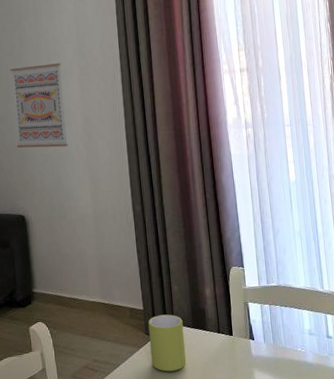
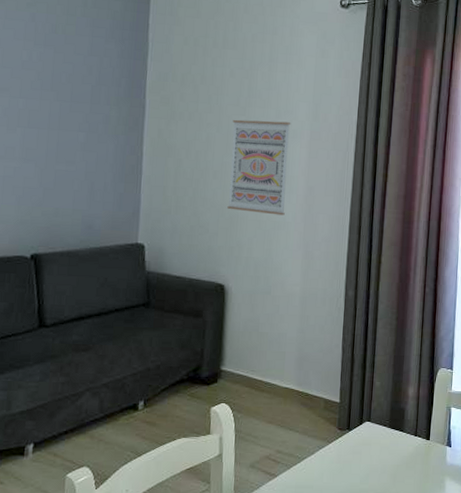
mug: present [148,314,187,372] -> none [339,410,380,471]

